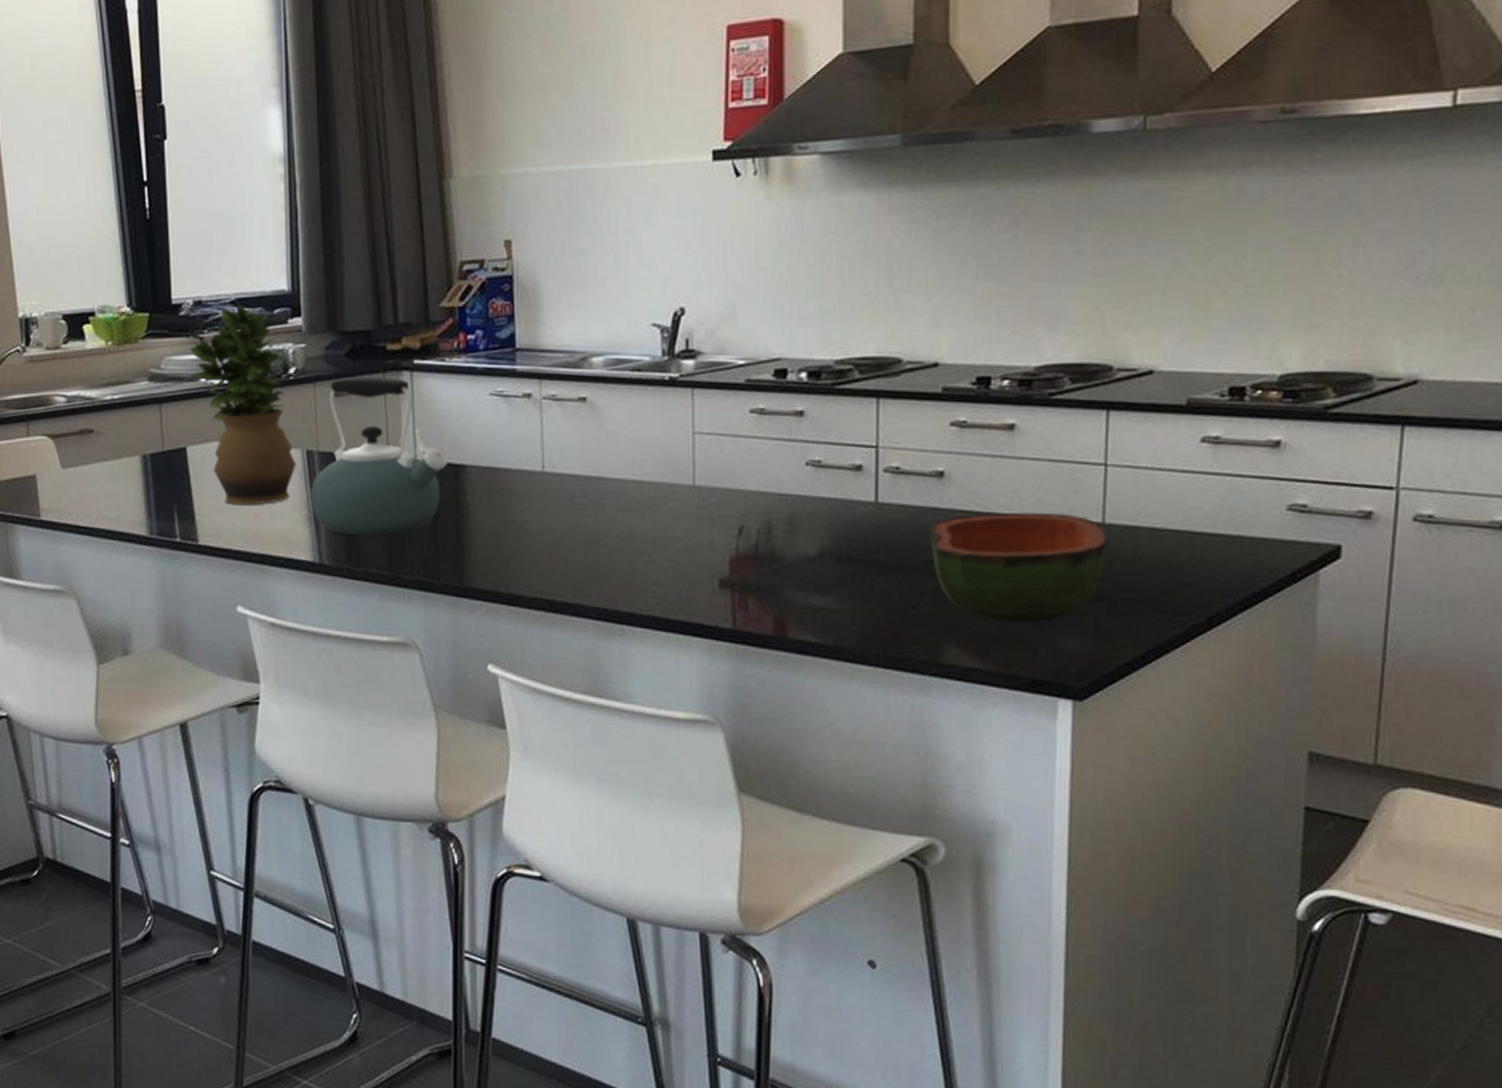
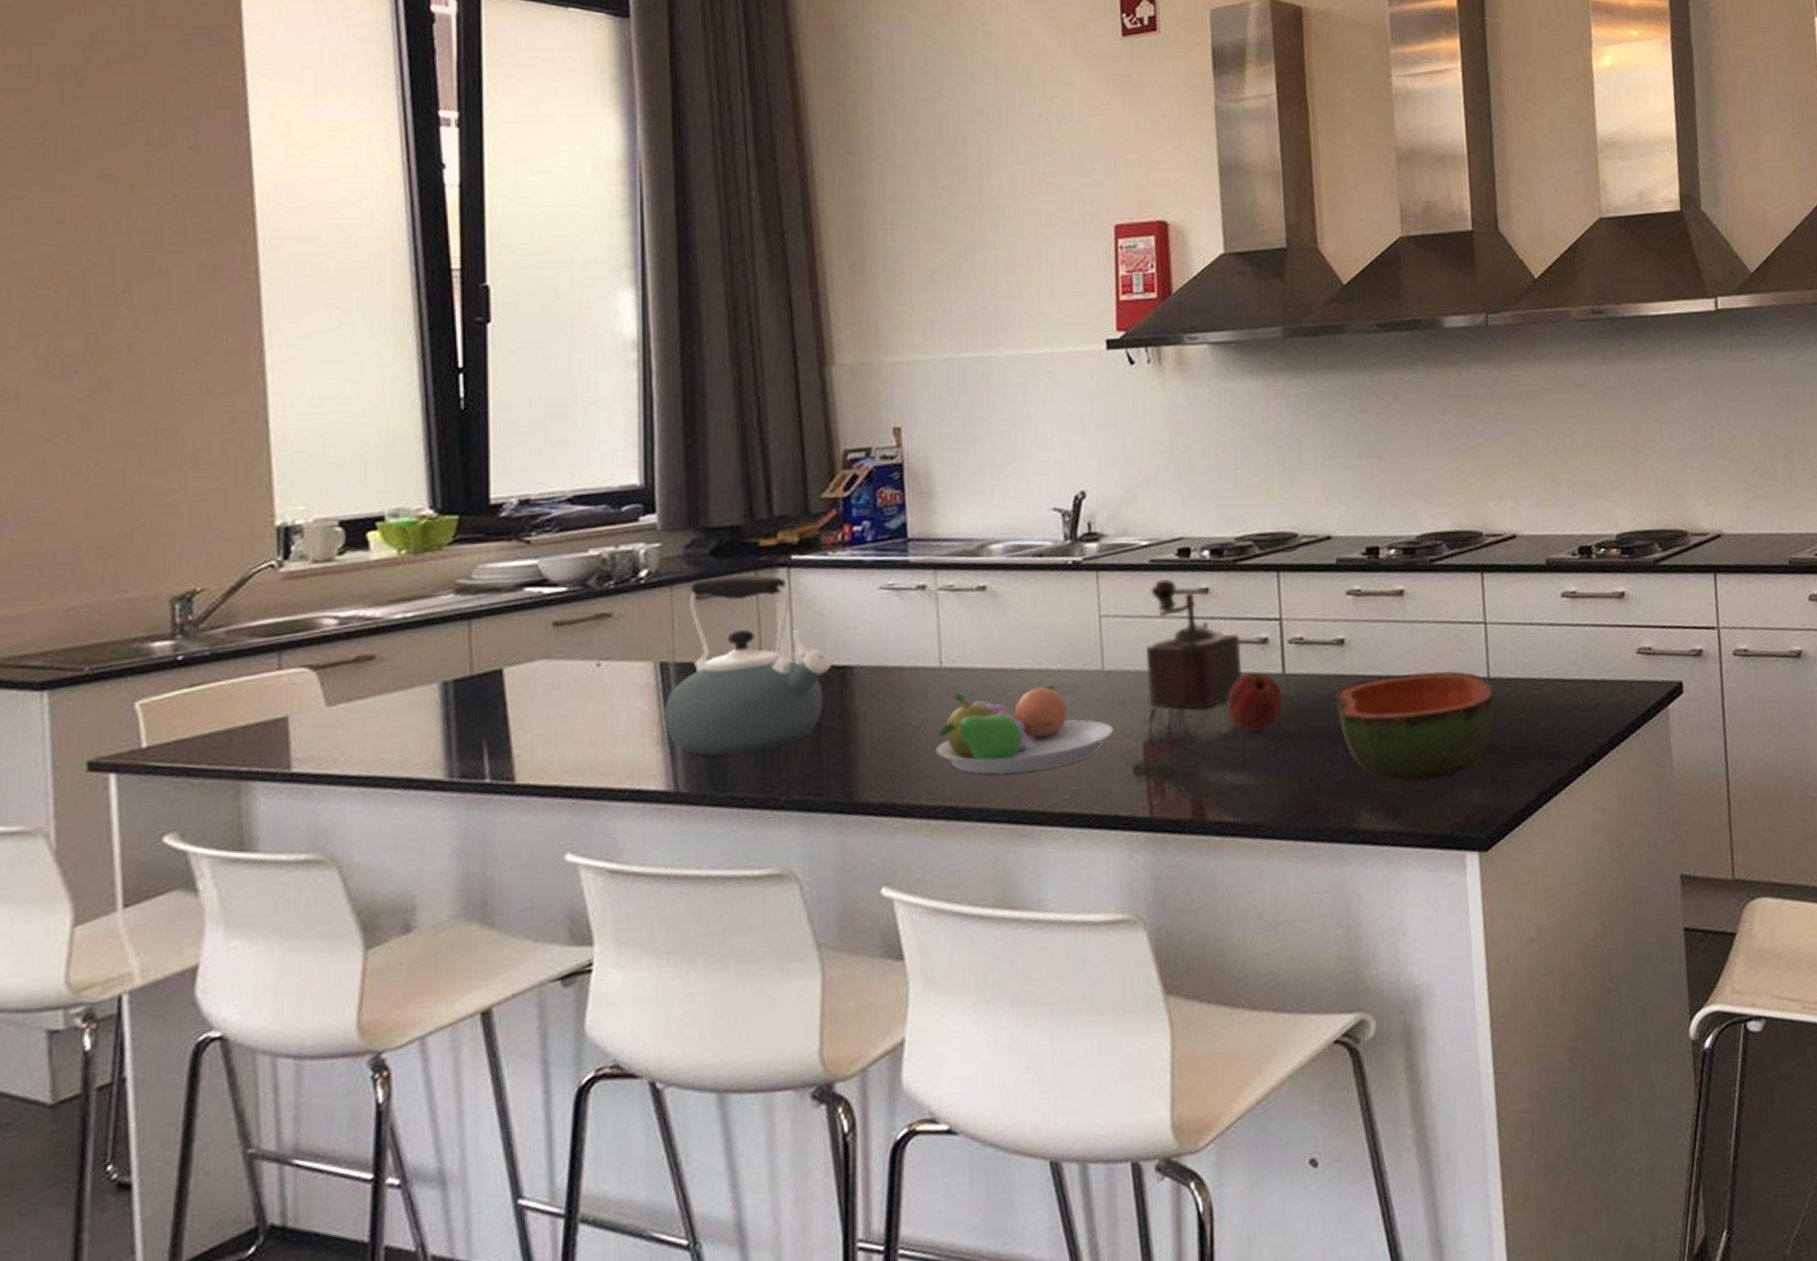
potted plant: present [189,303,296,505] -> none [511,501,647,732]
fruit bowl: none [538,495,702,576] -> present [936,684,1114,775]
pepper mill: none [736,400,832,530] -> present [1146,579,1242,710]
apple: none [814,498,874,558] -> present [1226,672,1283,732]

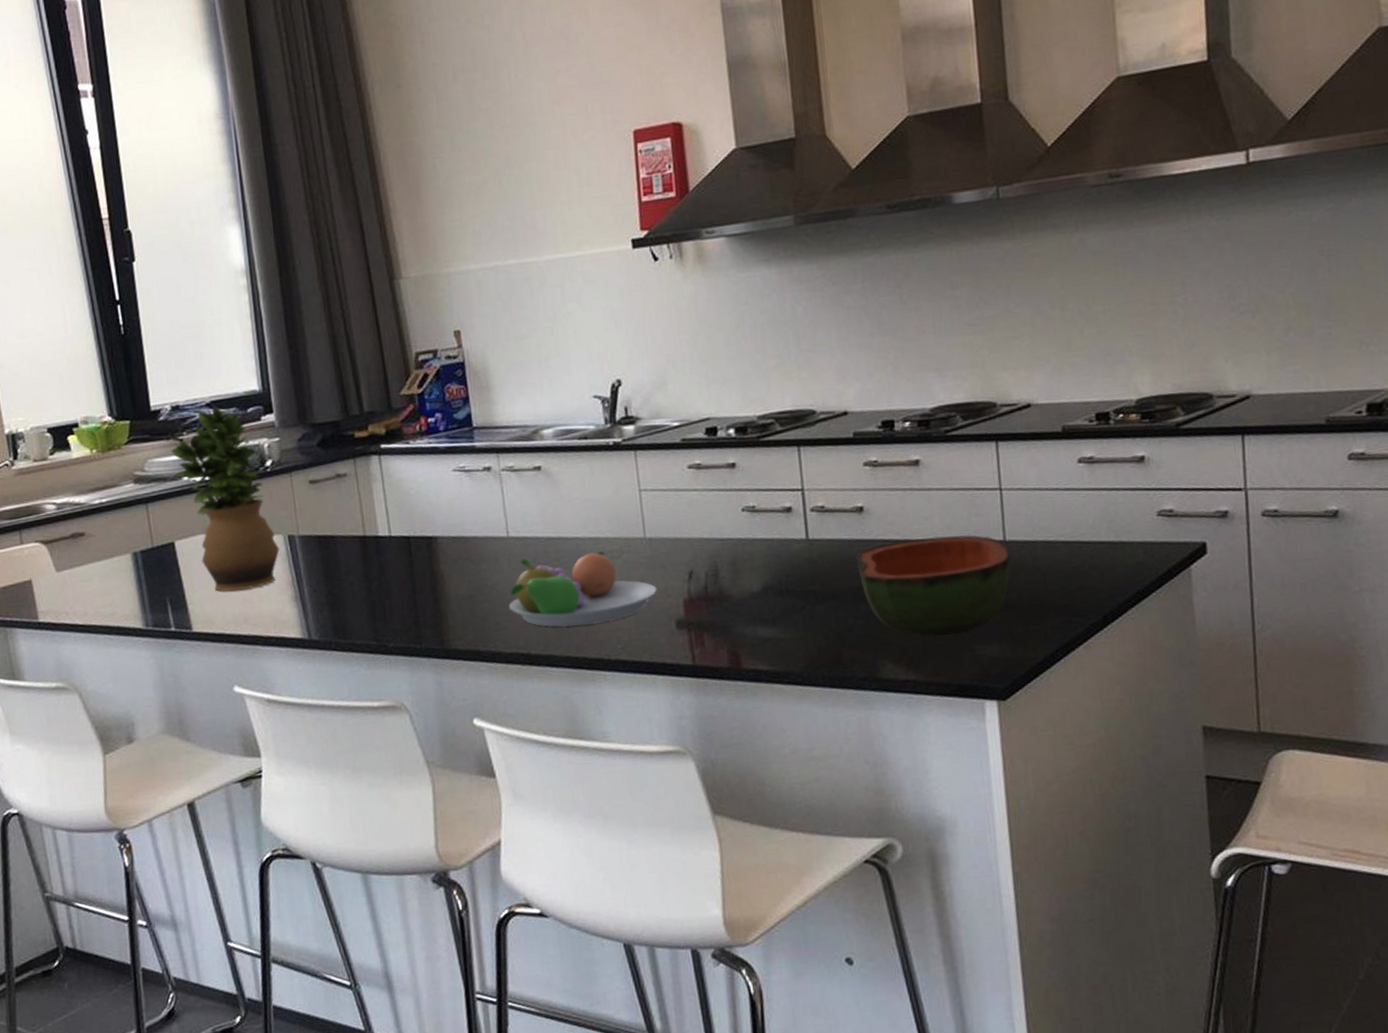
potted plant: none [511,501,647,732] -> present [170,405,280,592]
kettle: present [664,575,831,756] -> none [295,462,420,611]
pepper mill: present [1146,579,1242,710] -> none [682,456,769,572]
apple: present [1226,672,1283,732] -> none [756,538,807,592]

